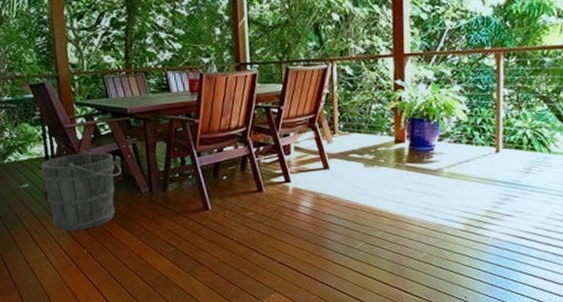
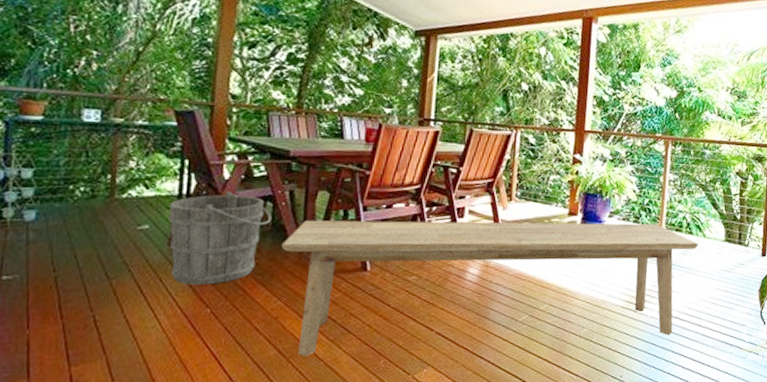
bench: none [134,144,542,286] -> present [282,220,698,356]

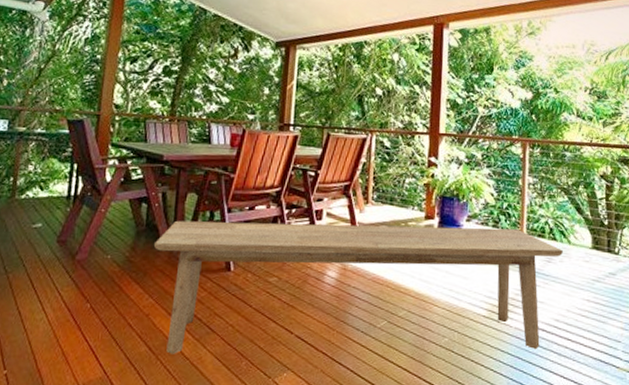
bucket: present [167,192,272,285] -> none [57,193,146,281]

